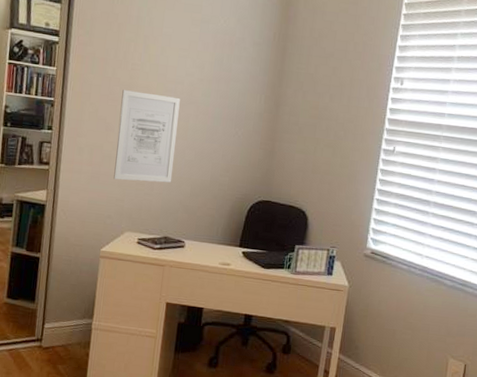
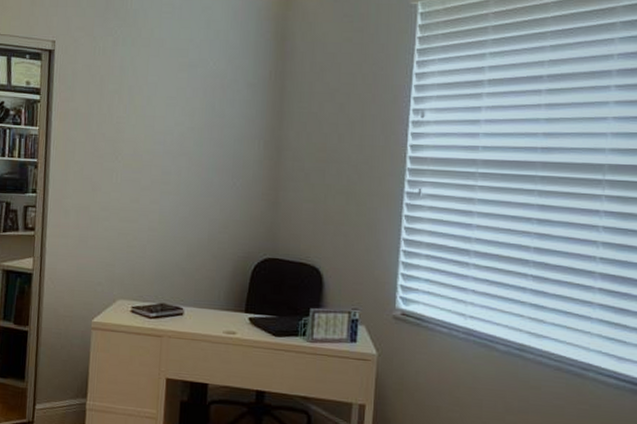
wall art: present [113,90,180,183] -> none [102,145,170,244]

